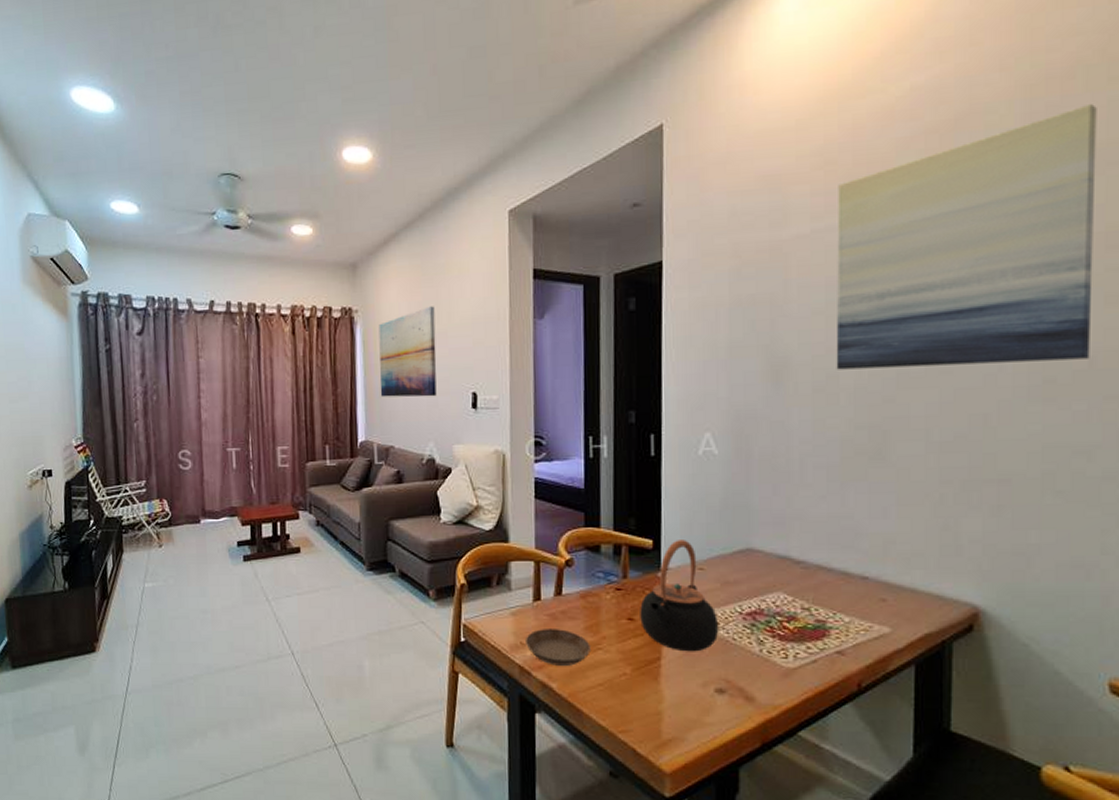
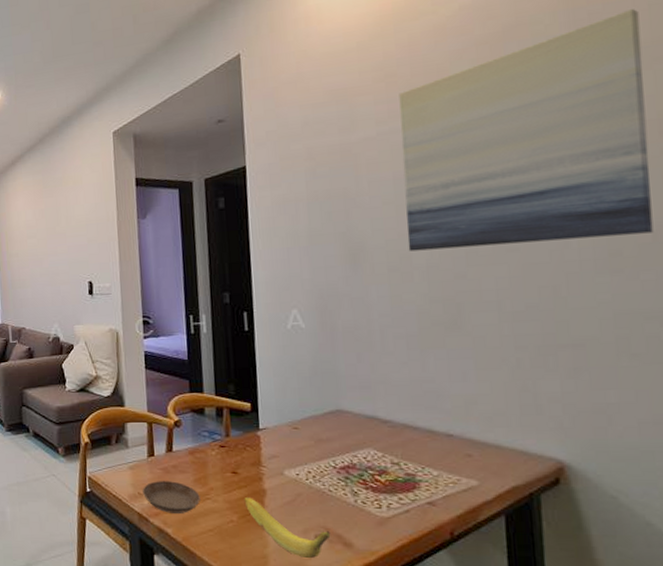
wall art: present [378,306,437,397] -> none [9,212,59,288]
banana: none [639,647,732,715] -> present [244,497,331,559]
teapot: present [640,540,719,652] -> none [242,403,316,502]

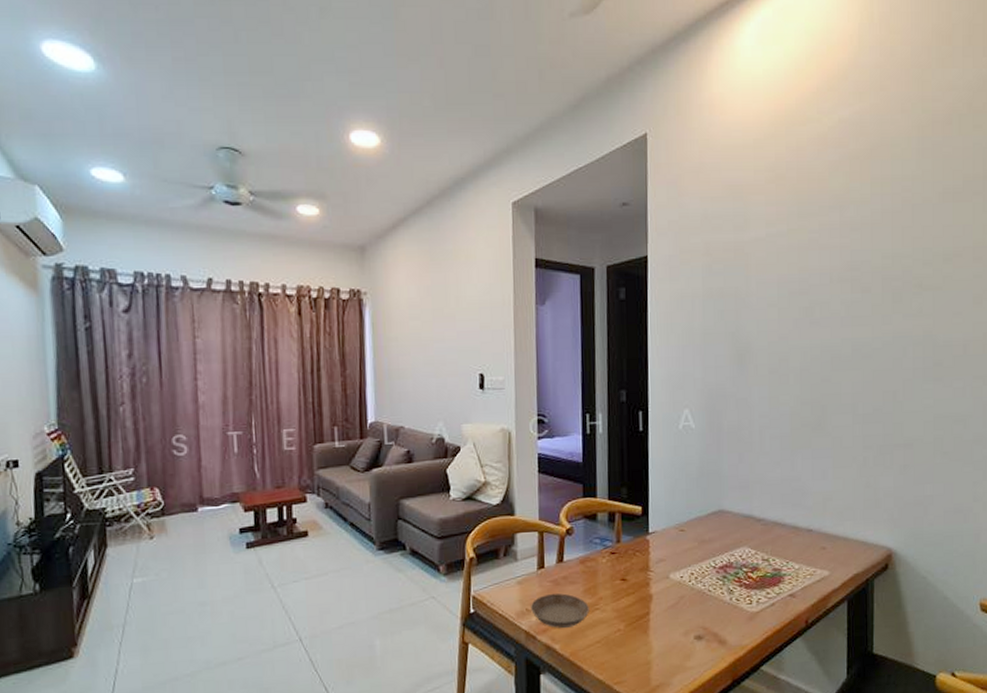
banana: present [244,497,331,559] -> none [631,604,708,660]
wall art: present [399,9,654,252] -> none [786,146,966,354]

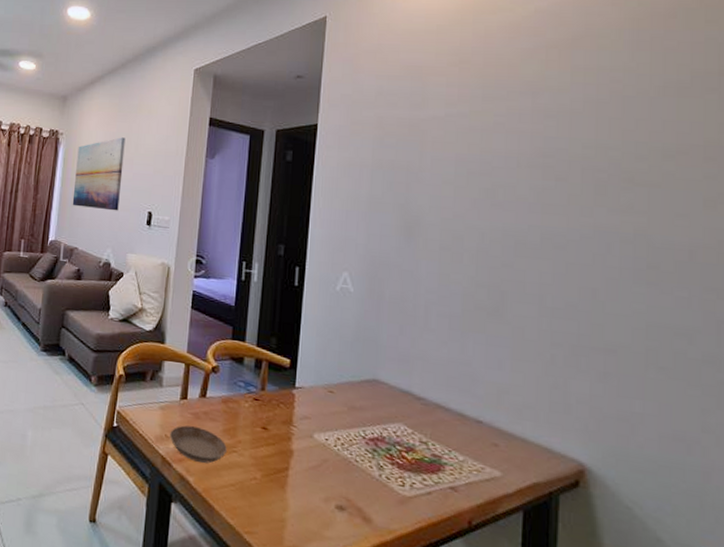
wall art: none [388,290,445,379] -> present [72,137,126,211]

